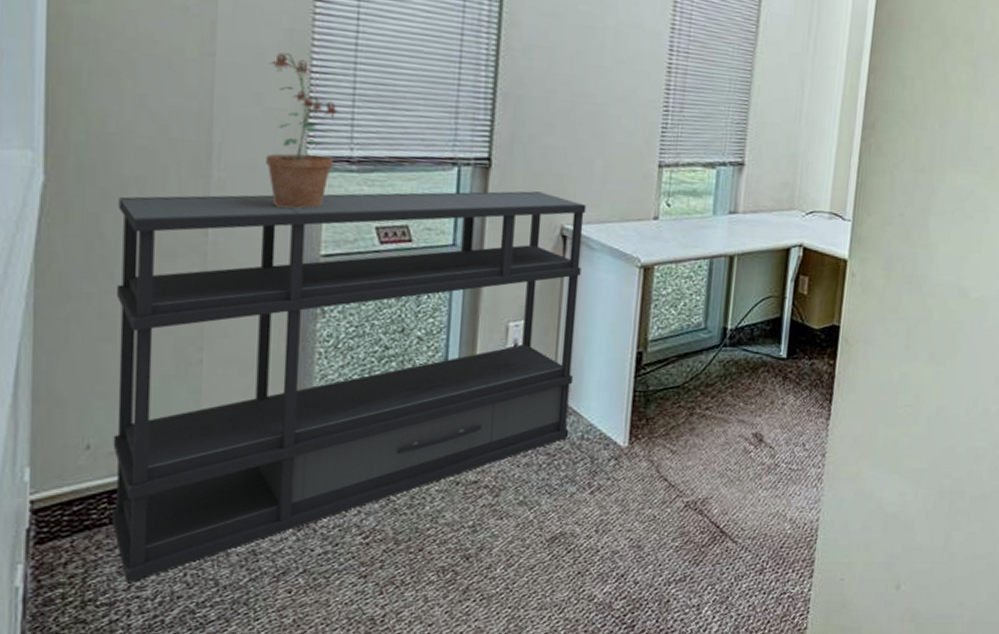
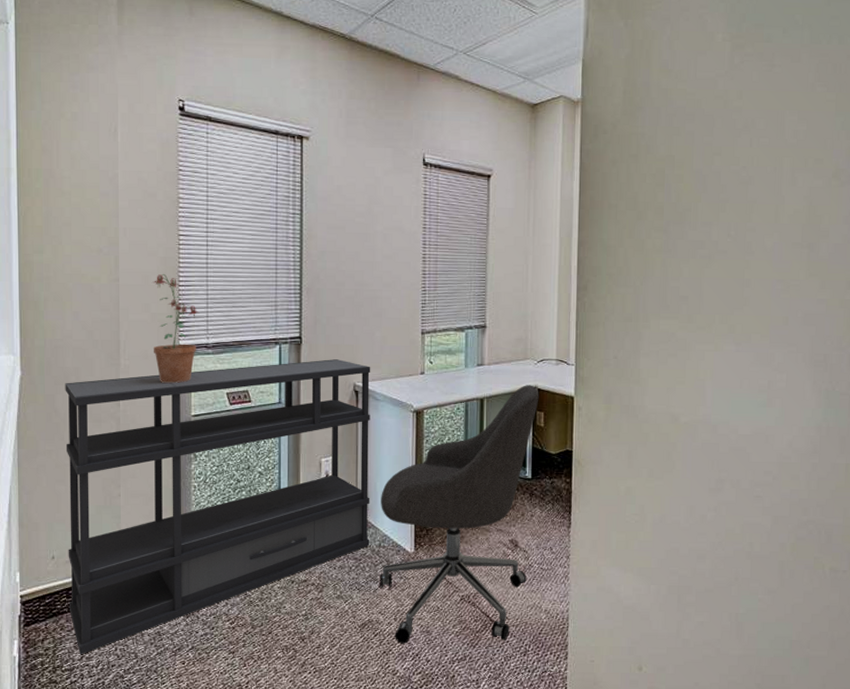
chair: none [578,241,805,562] -> present [380,385,539,644]

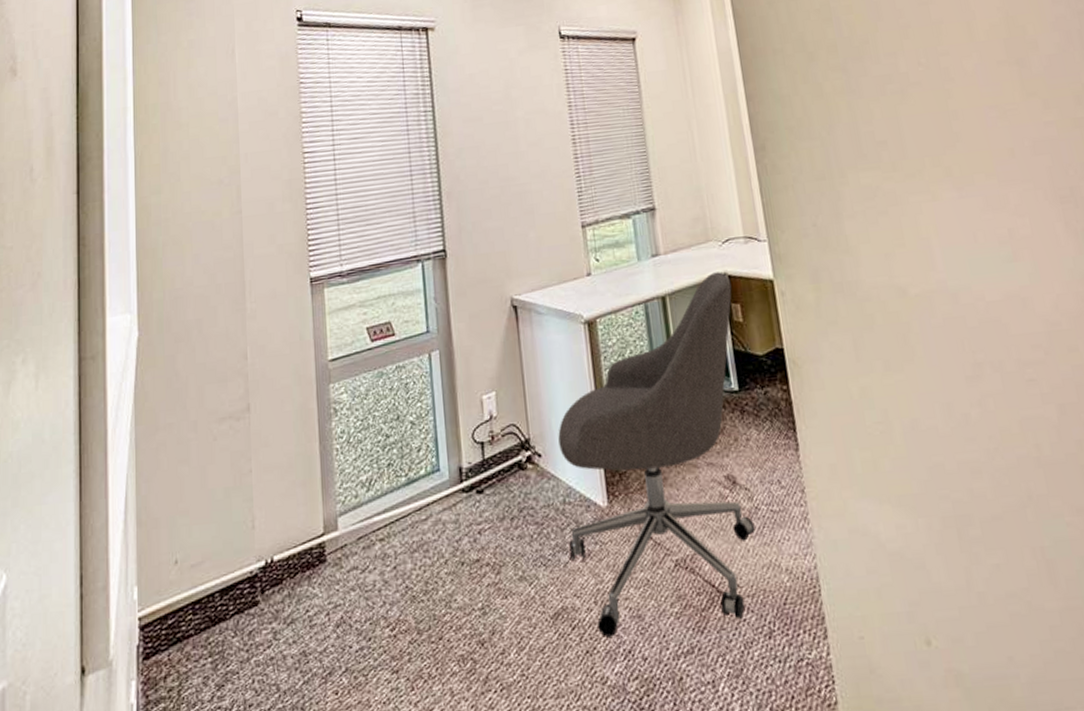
bookshelf: present [65,359,371,655] -> none [186,270,552,694]
potted plant: present [152,274,198,384] -> none [278,198,329,325]

